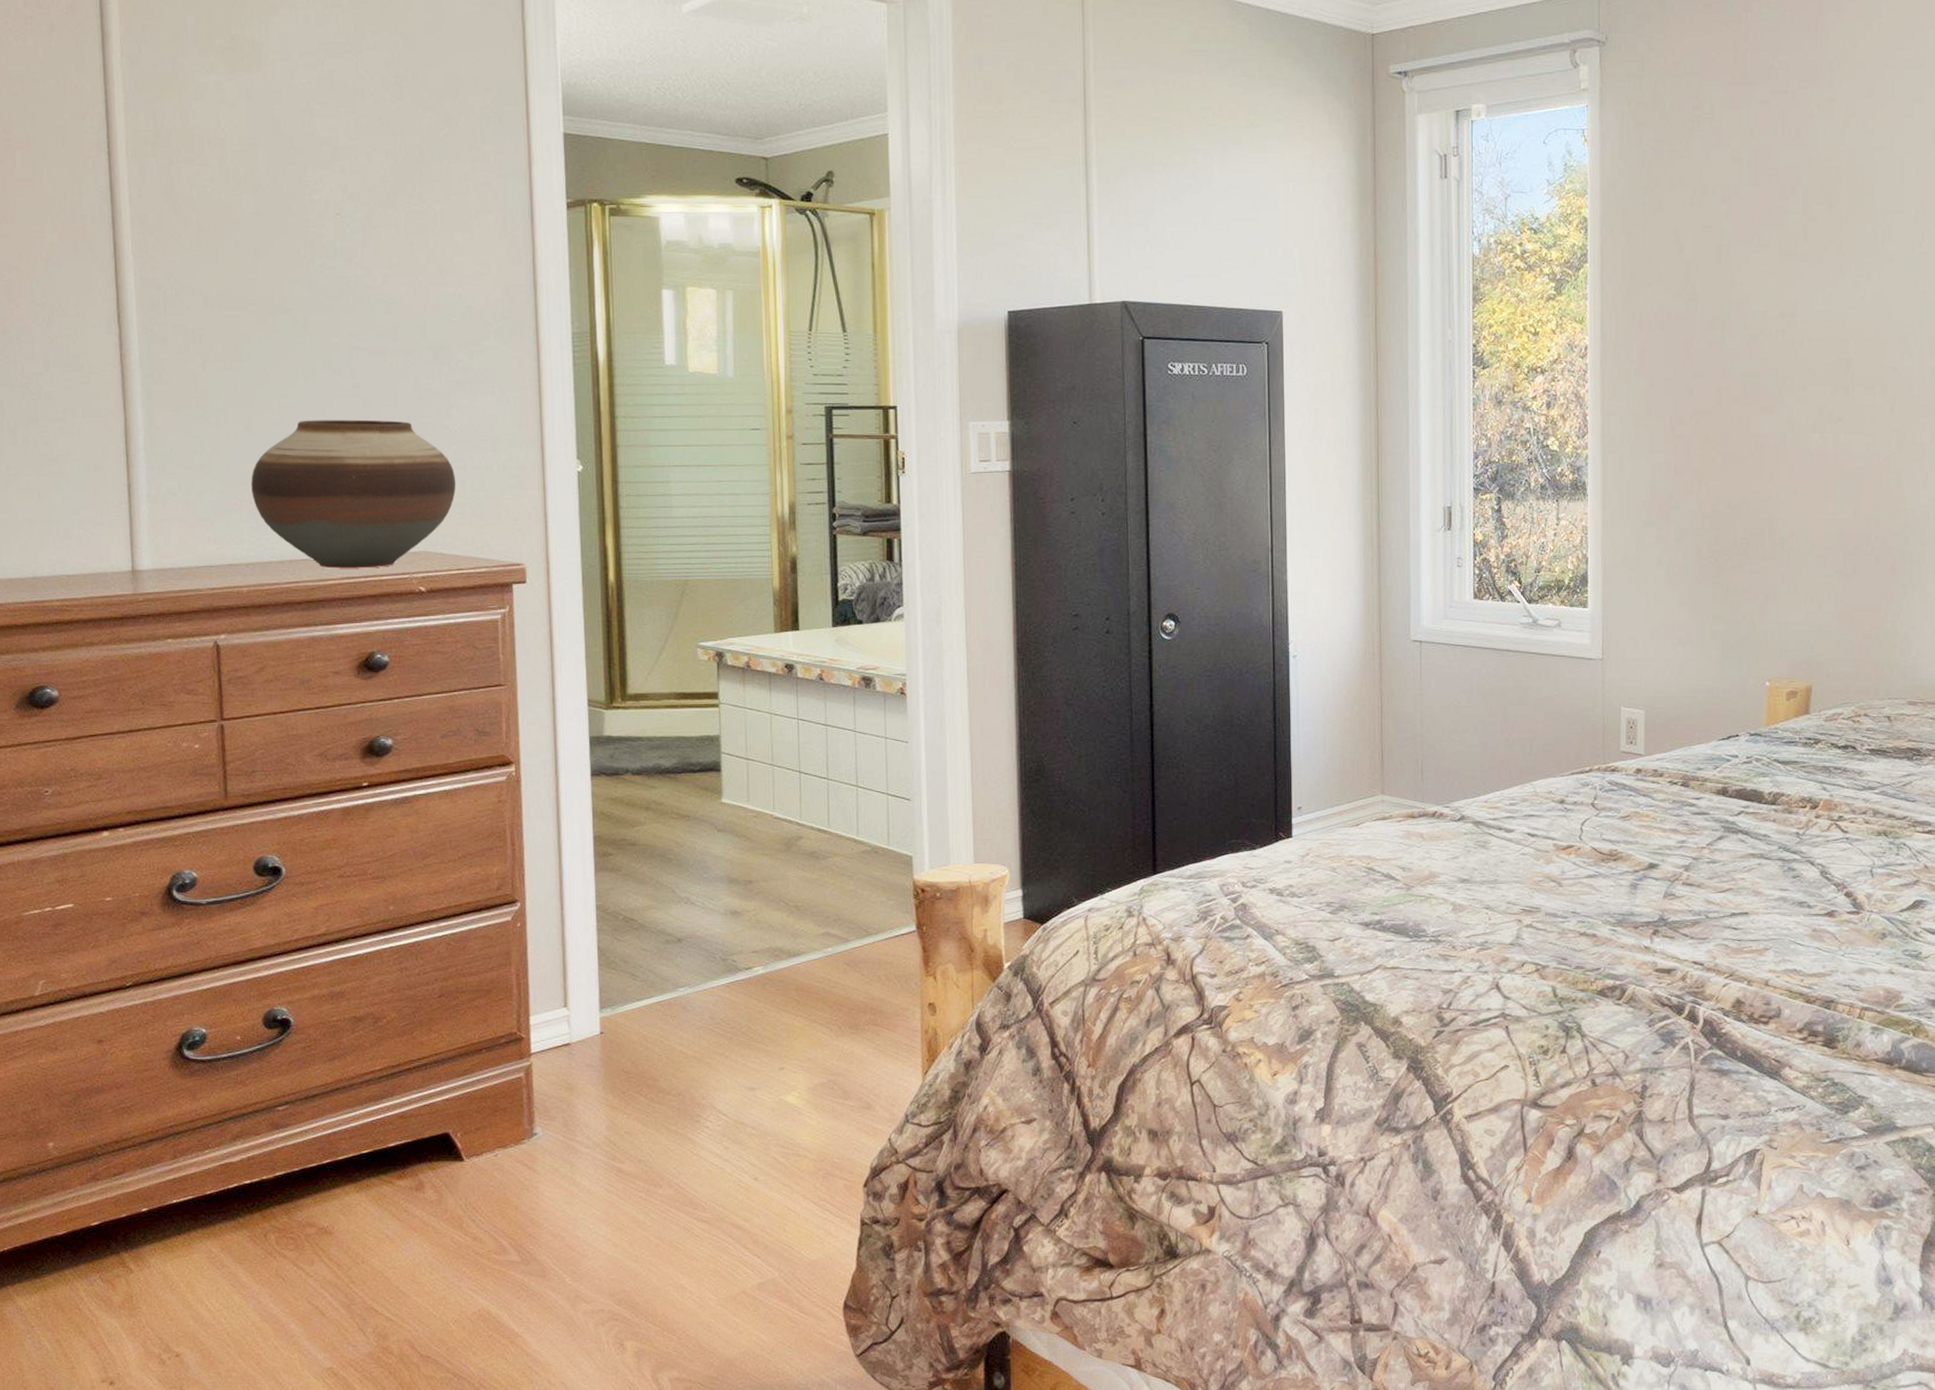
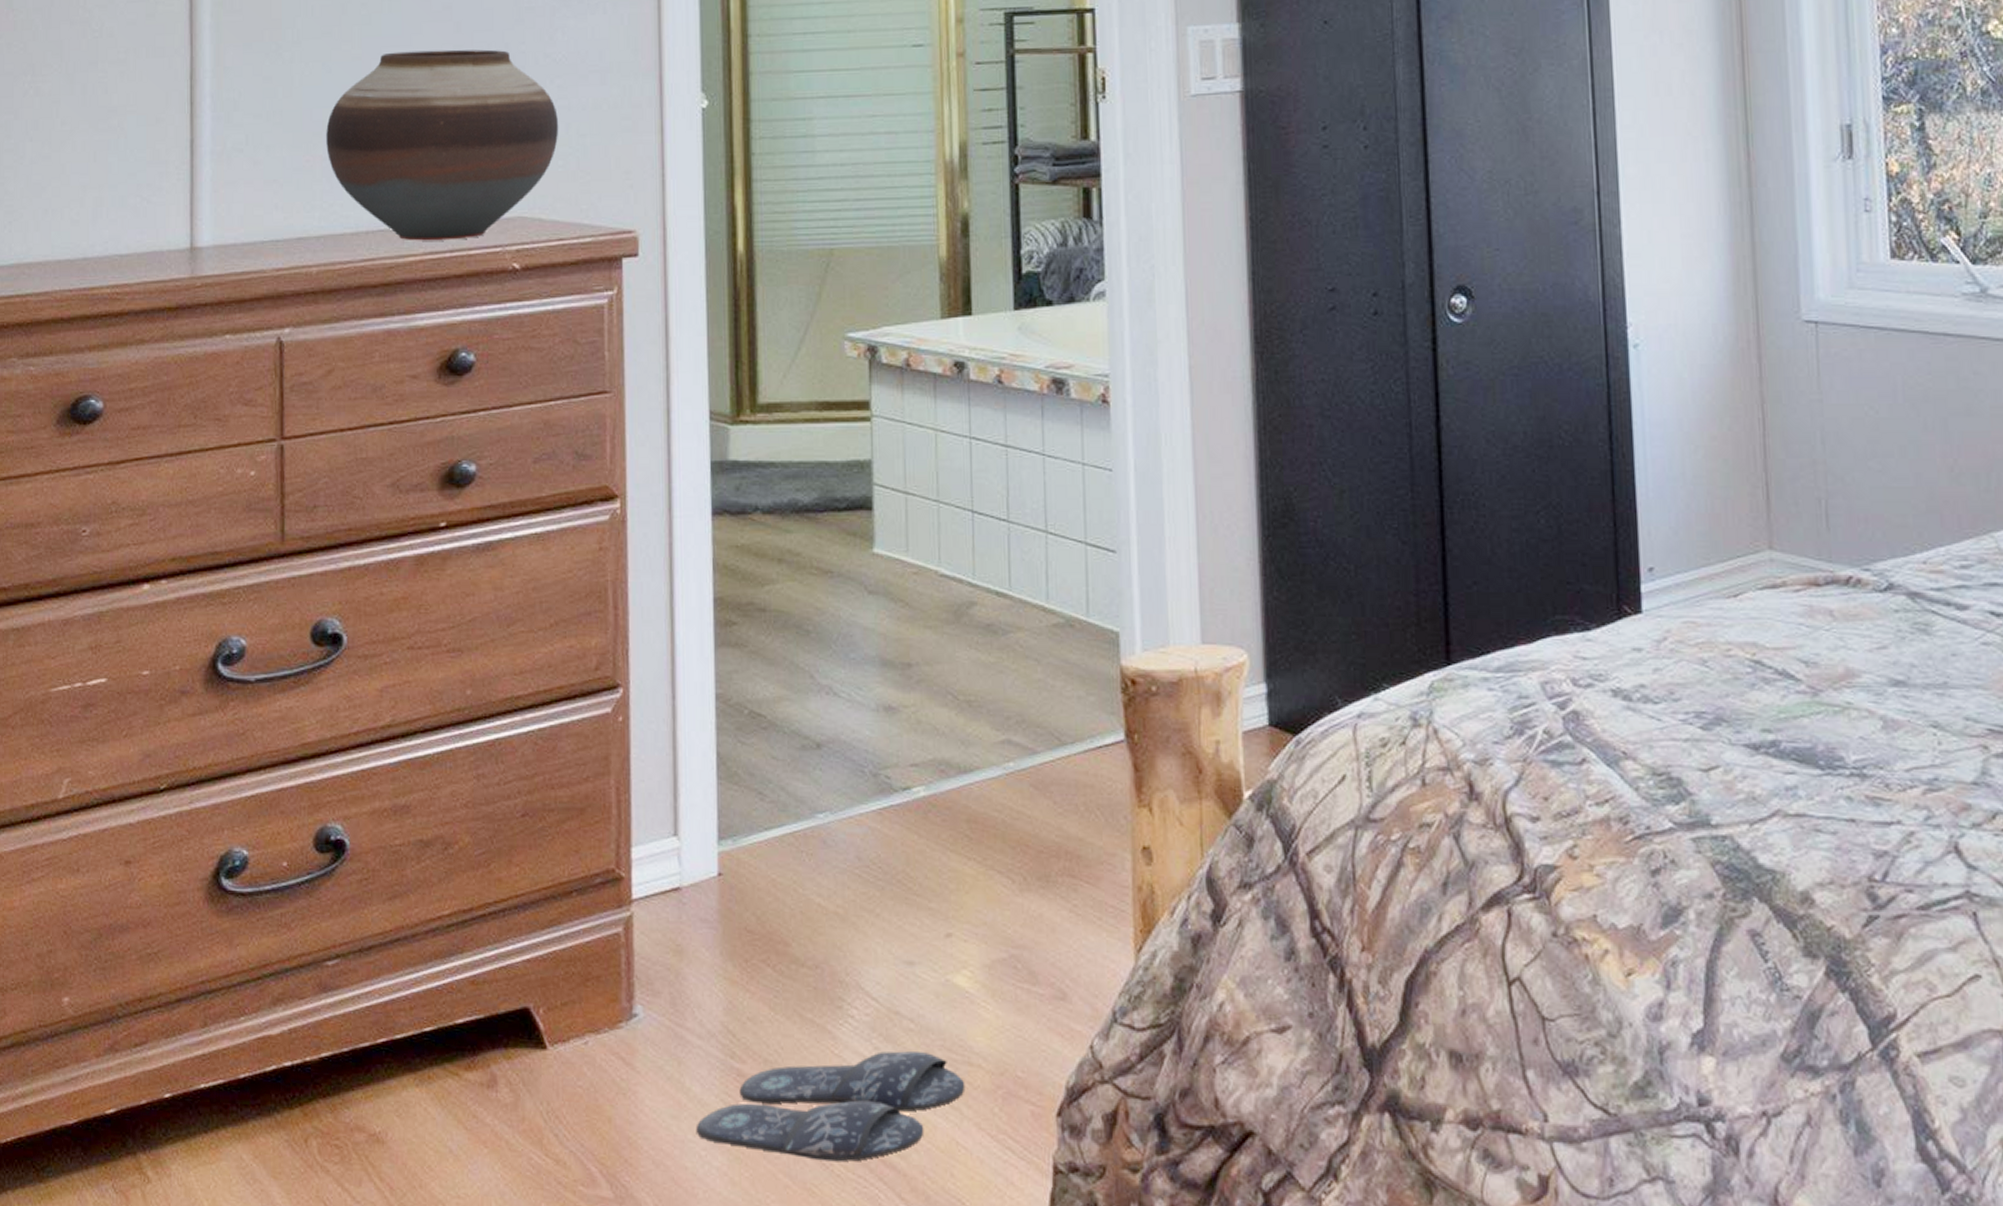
slippers: none [585,1149,795,1227] -> present [696,1051,965,1162]

